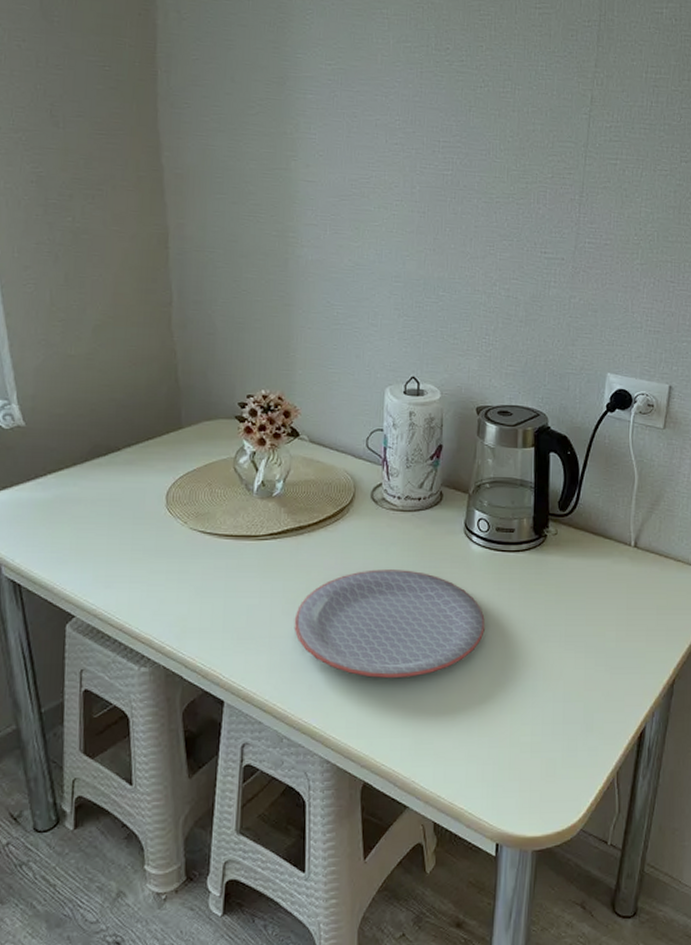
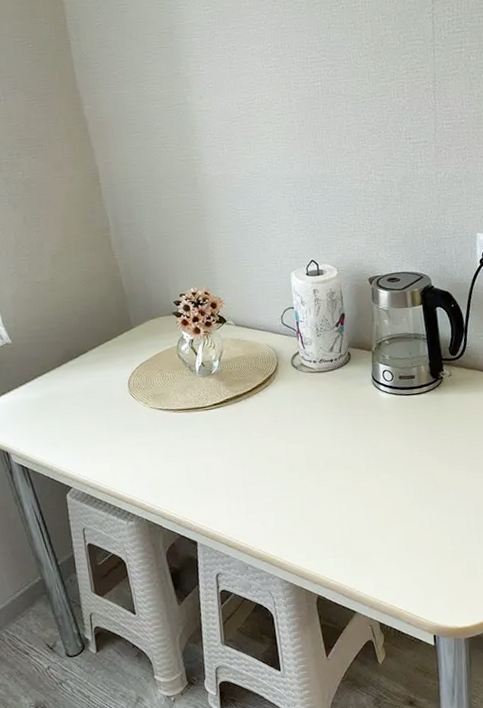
plate: present [294,569,485,678] -> none [243,420,401,511]

